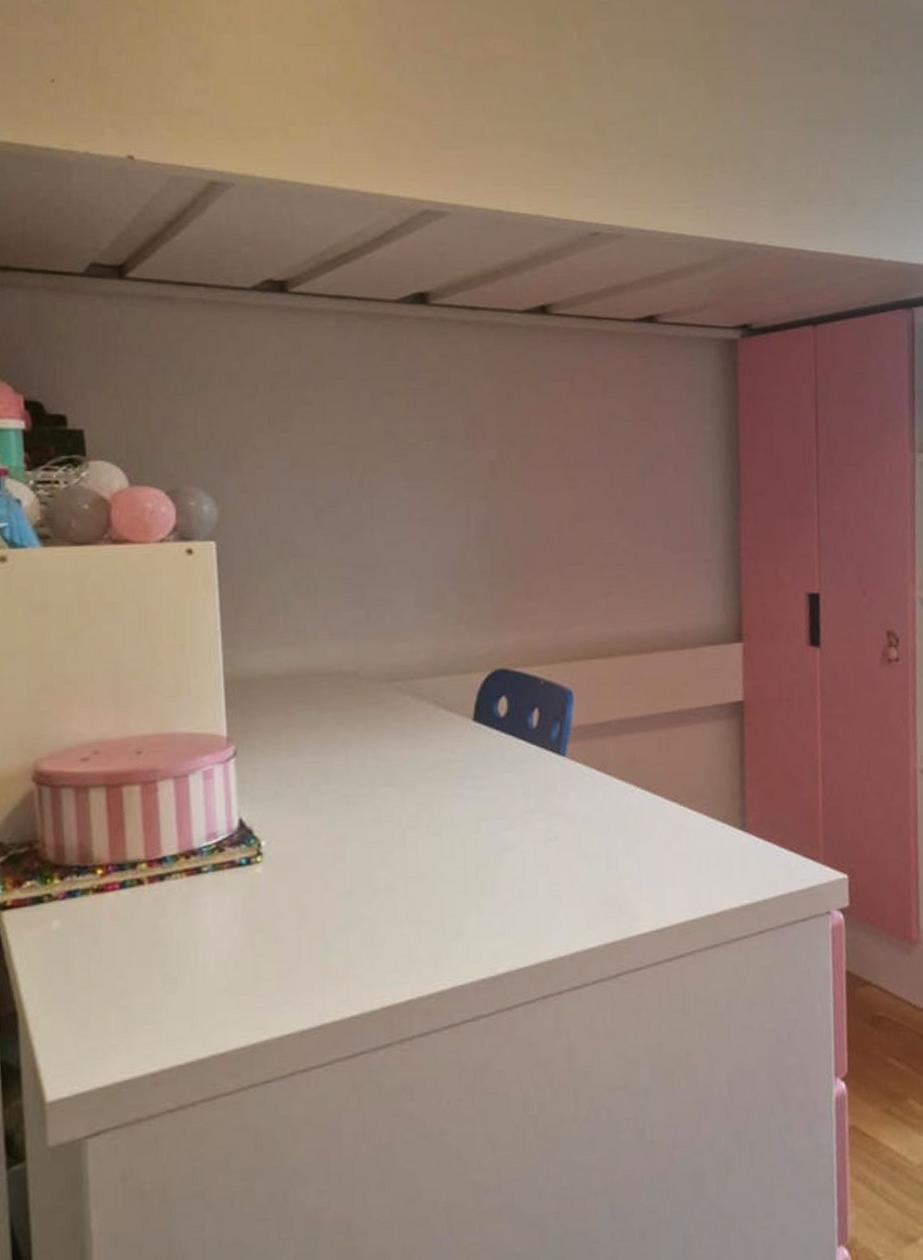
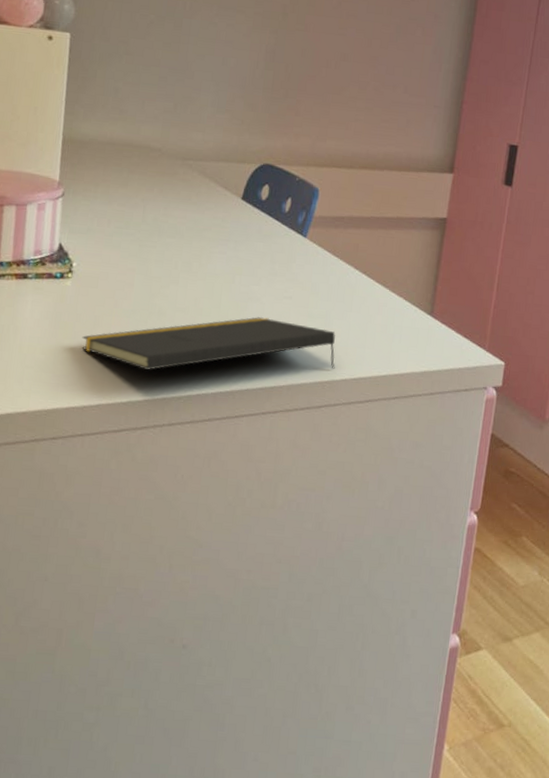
notepad: none [287,870,629,968] -> present [82,317,336,370]

